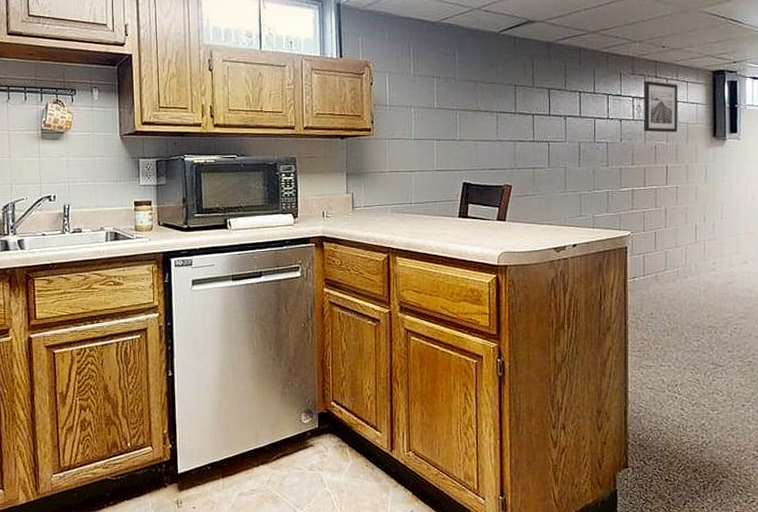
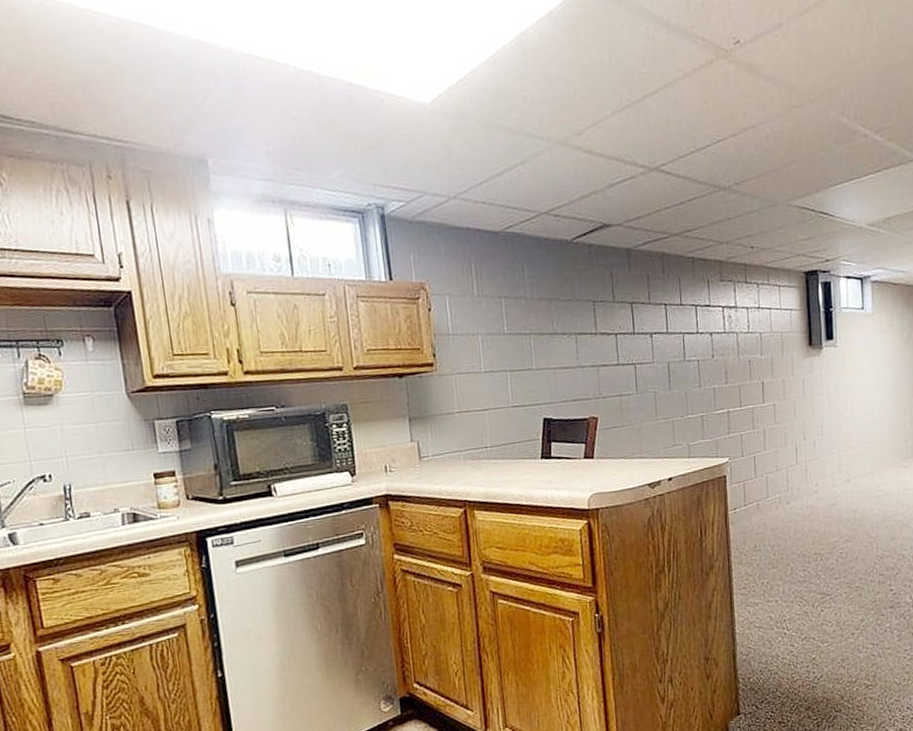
wall art: present [644,80,678,133] -> none [733,286,772,345]

